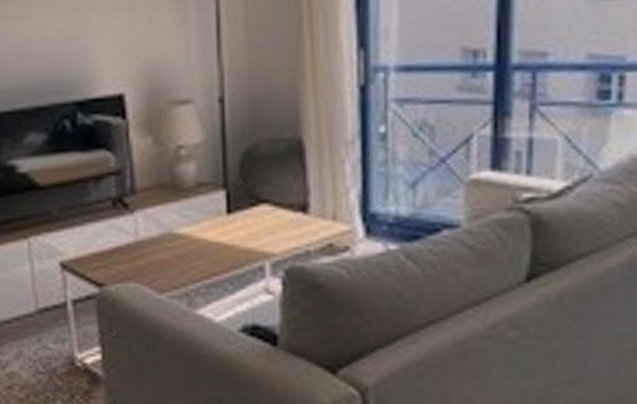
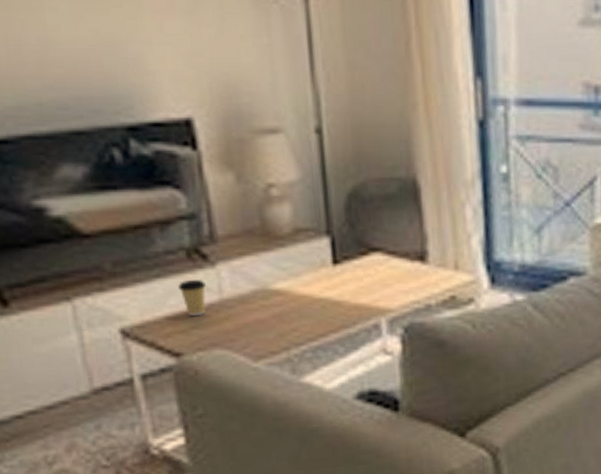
coffee cup: none [105,224,125,255] -> present [178,280,206,317]

